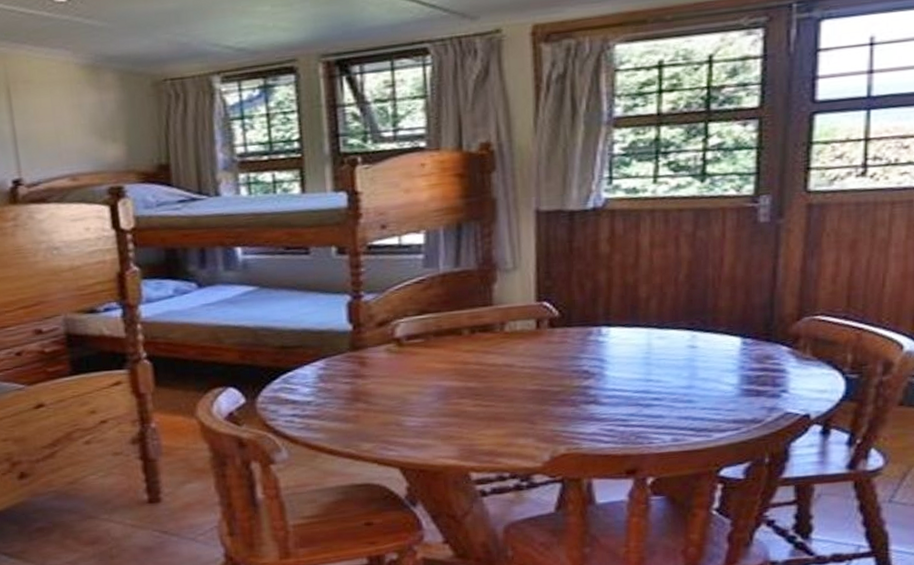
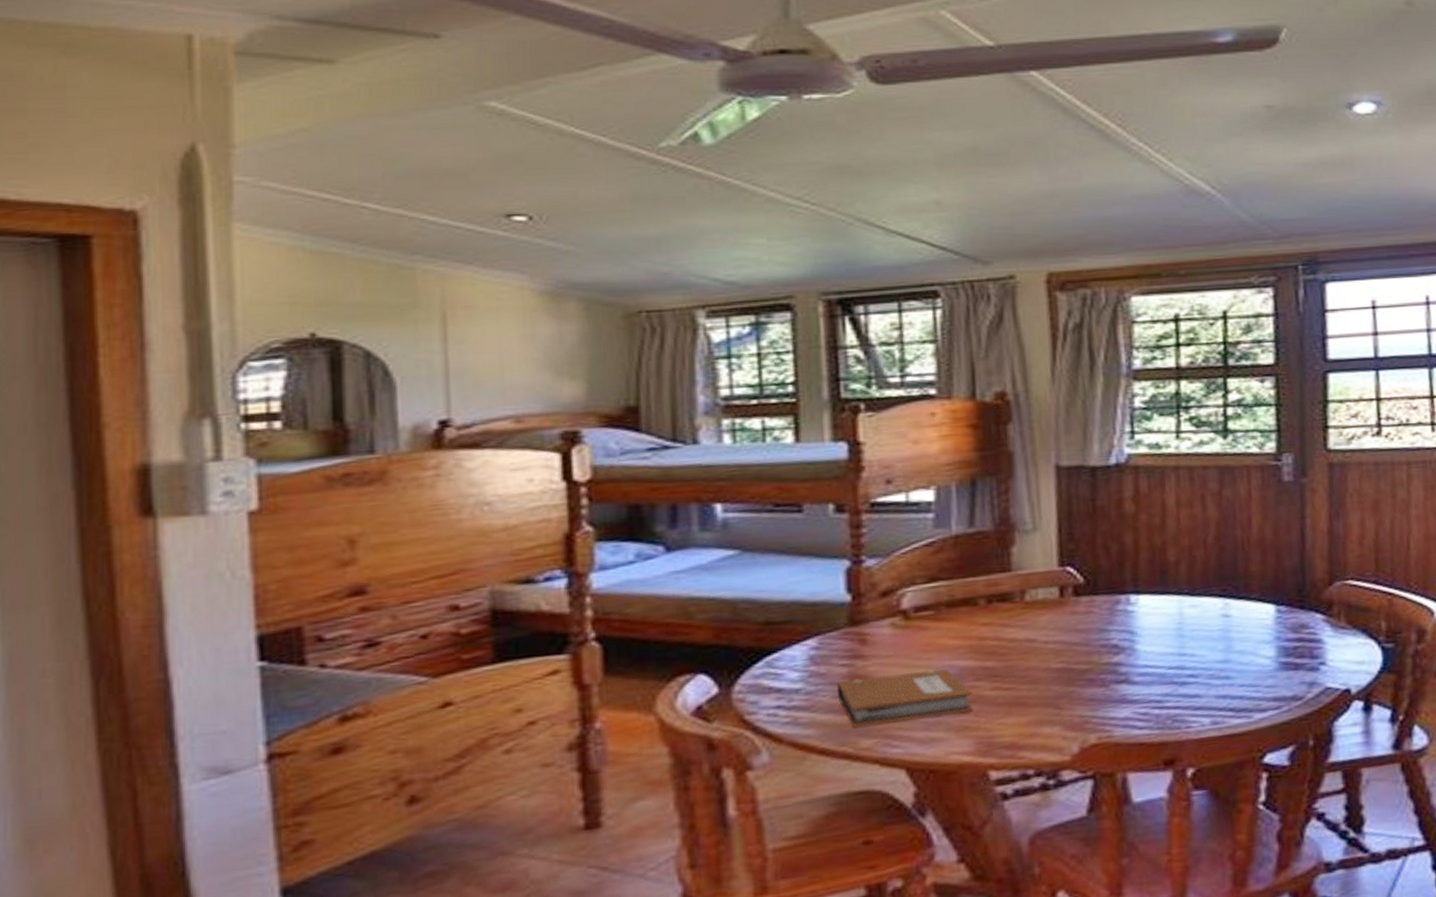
notebook: none [341,388,457,433] -> present [836,669,973,727]

